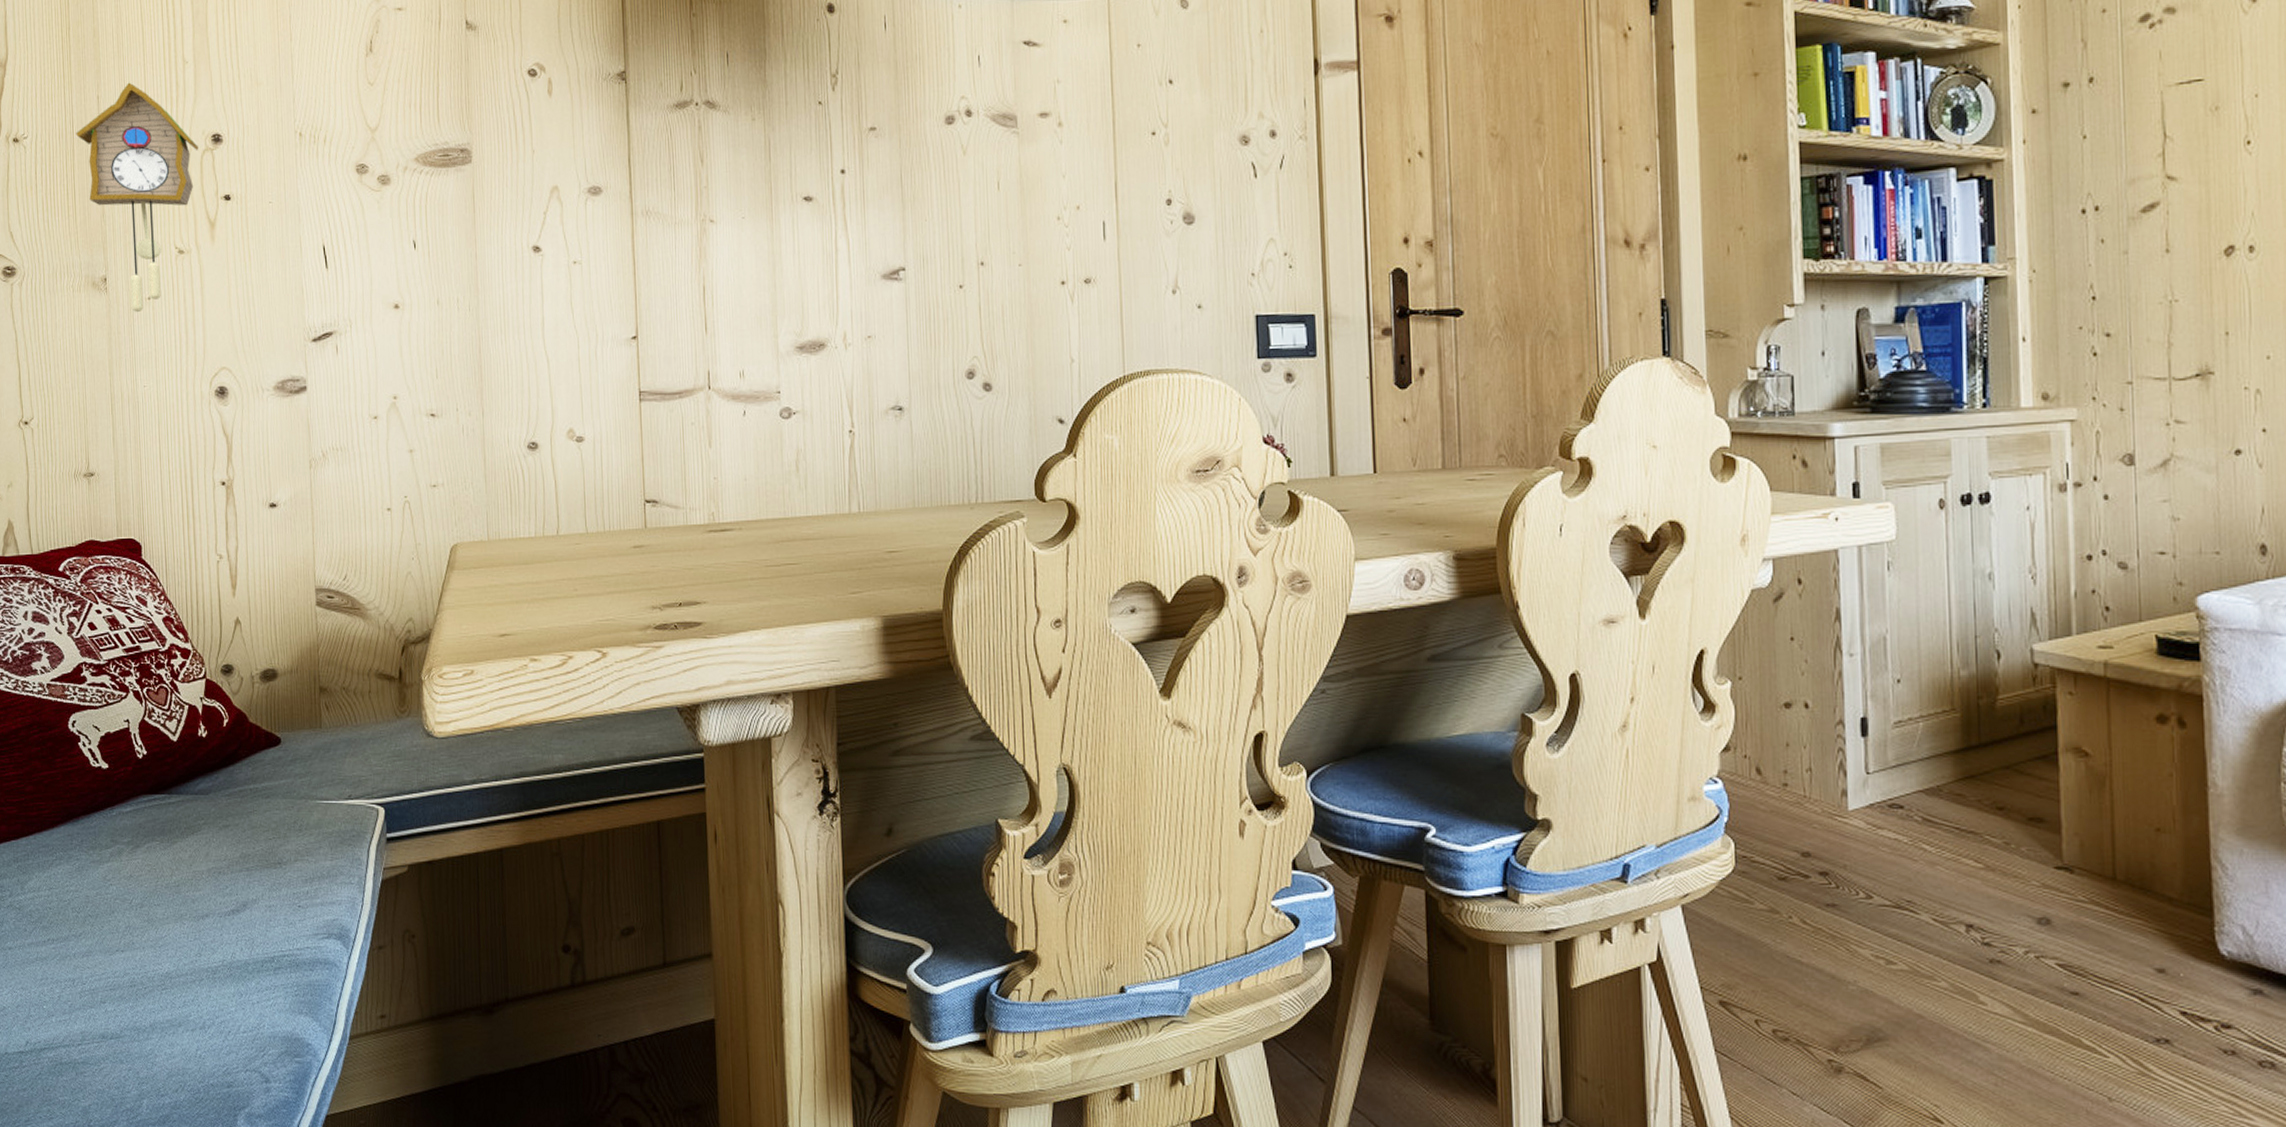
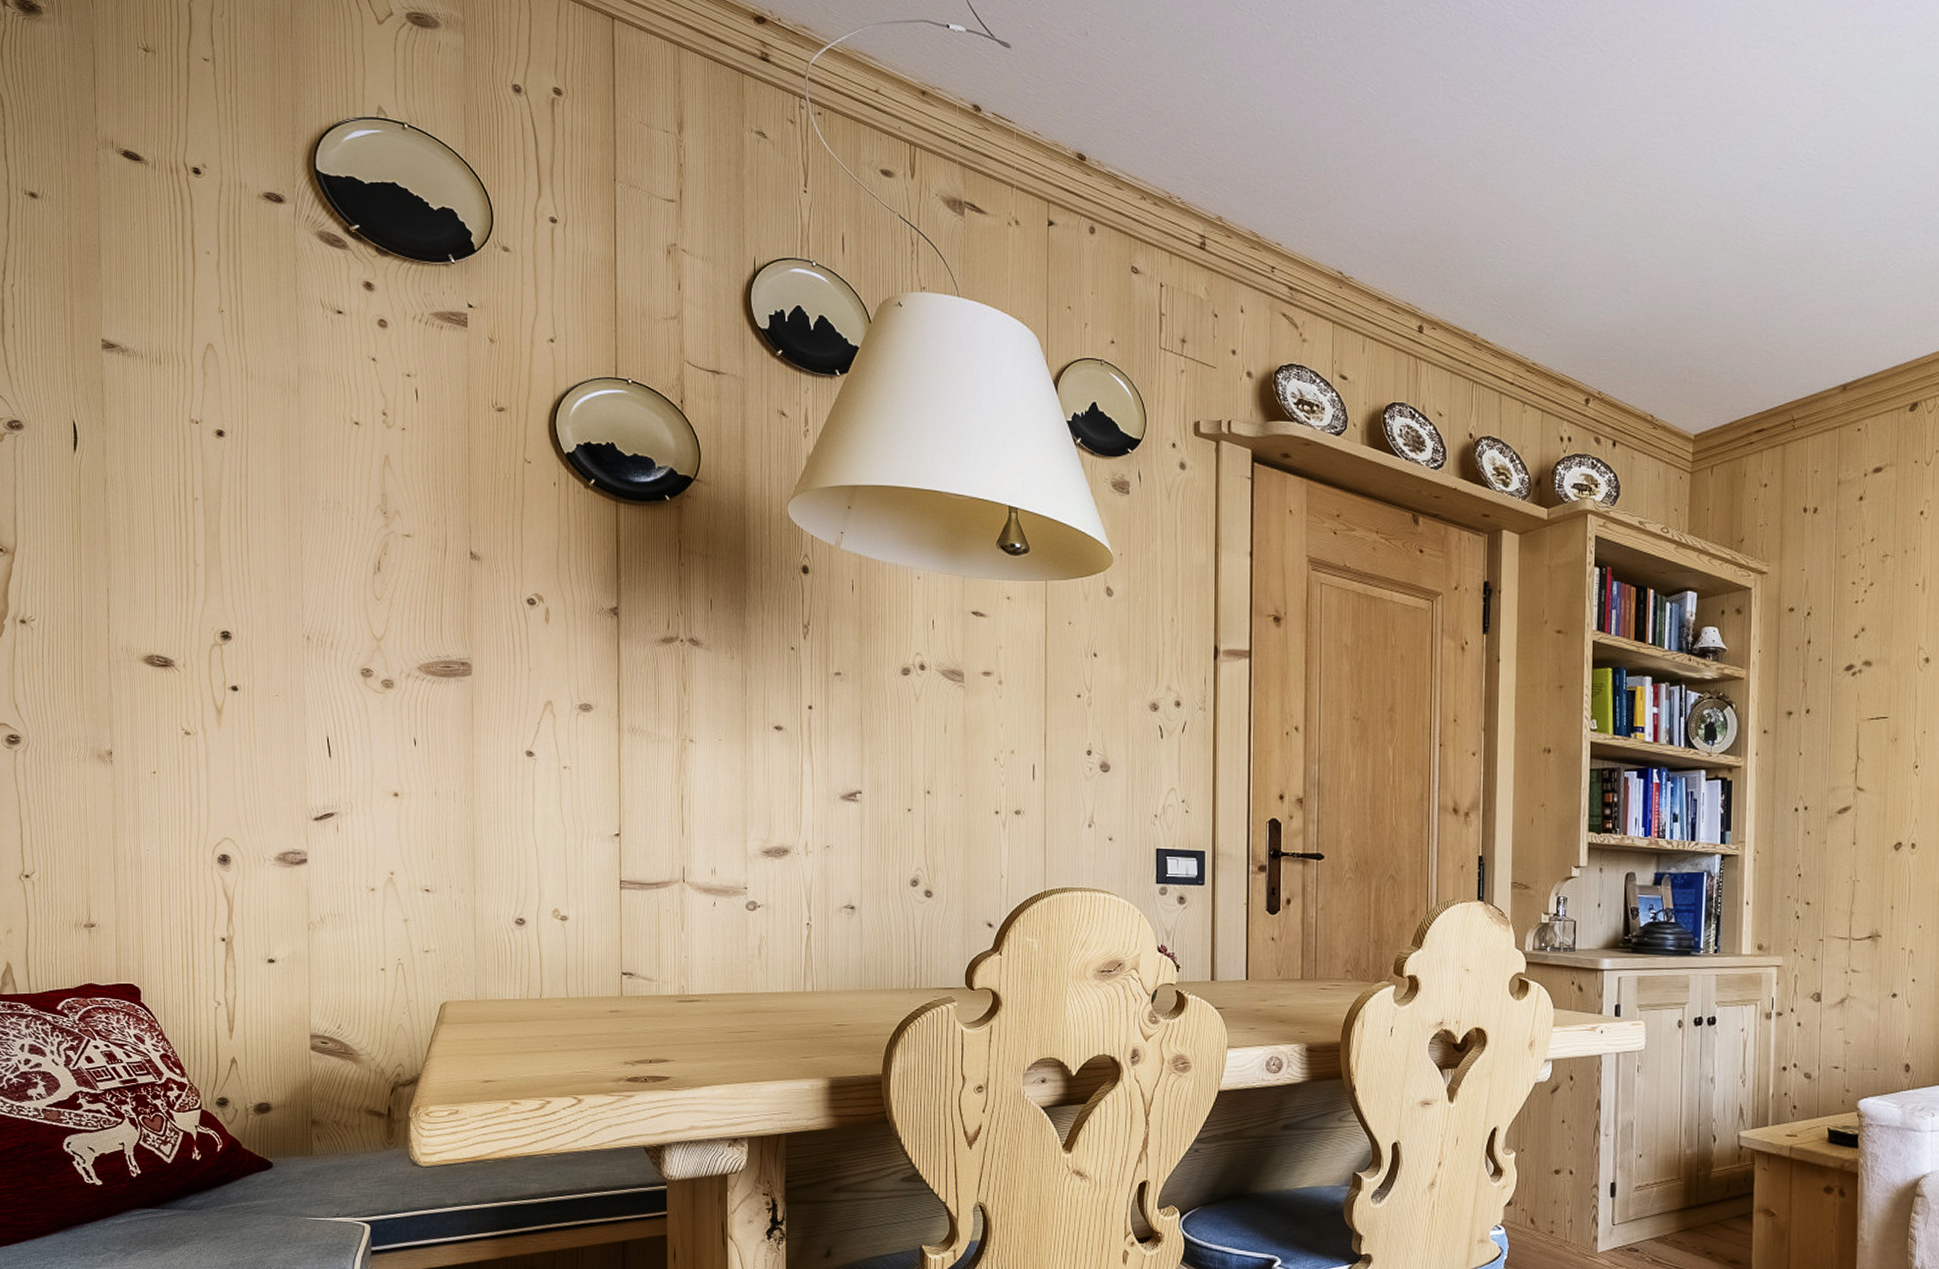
cuckoo clock: present [76,82,198,312] -> none [85,578,207,784]

